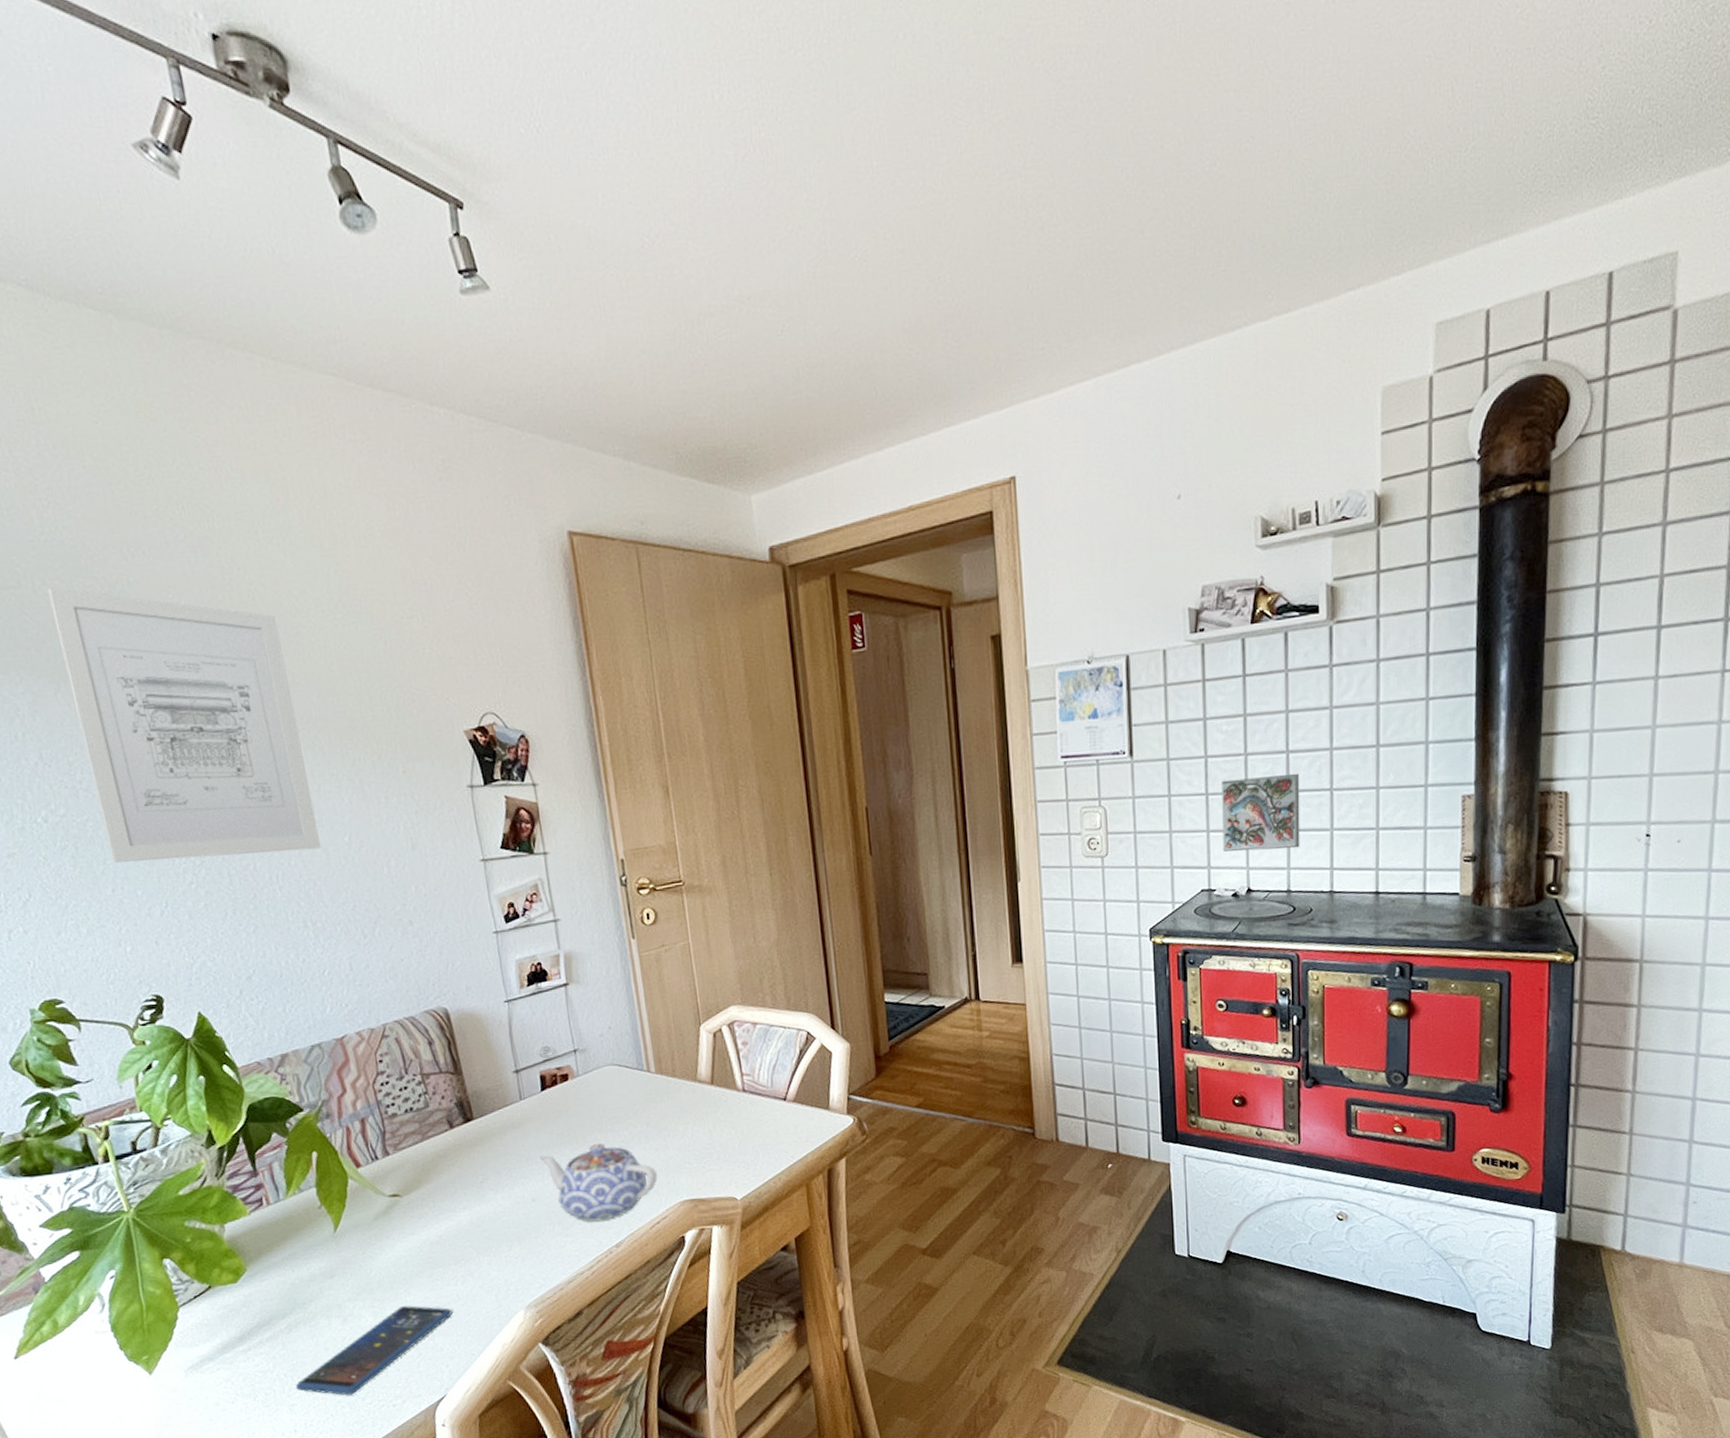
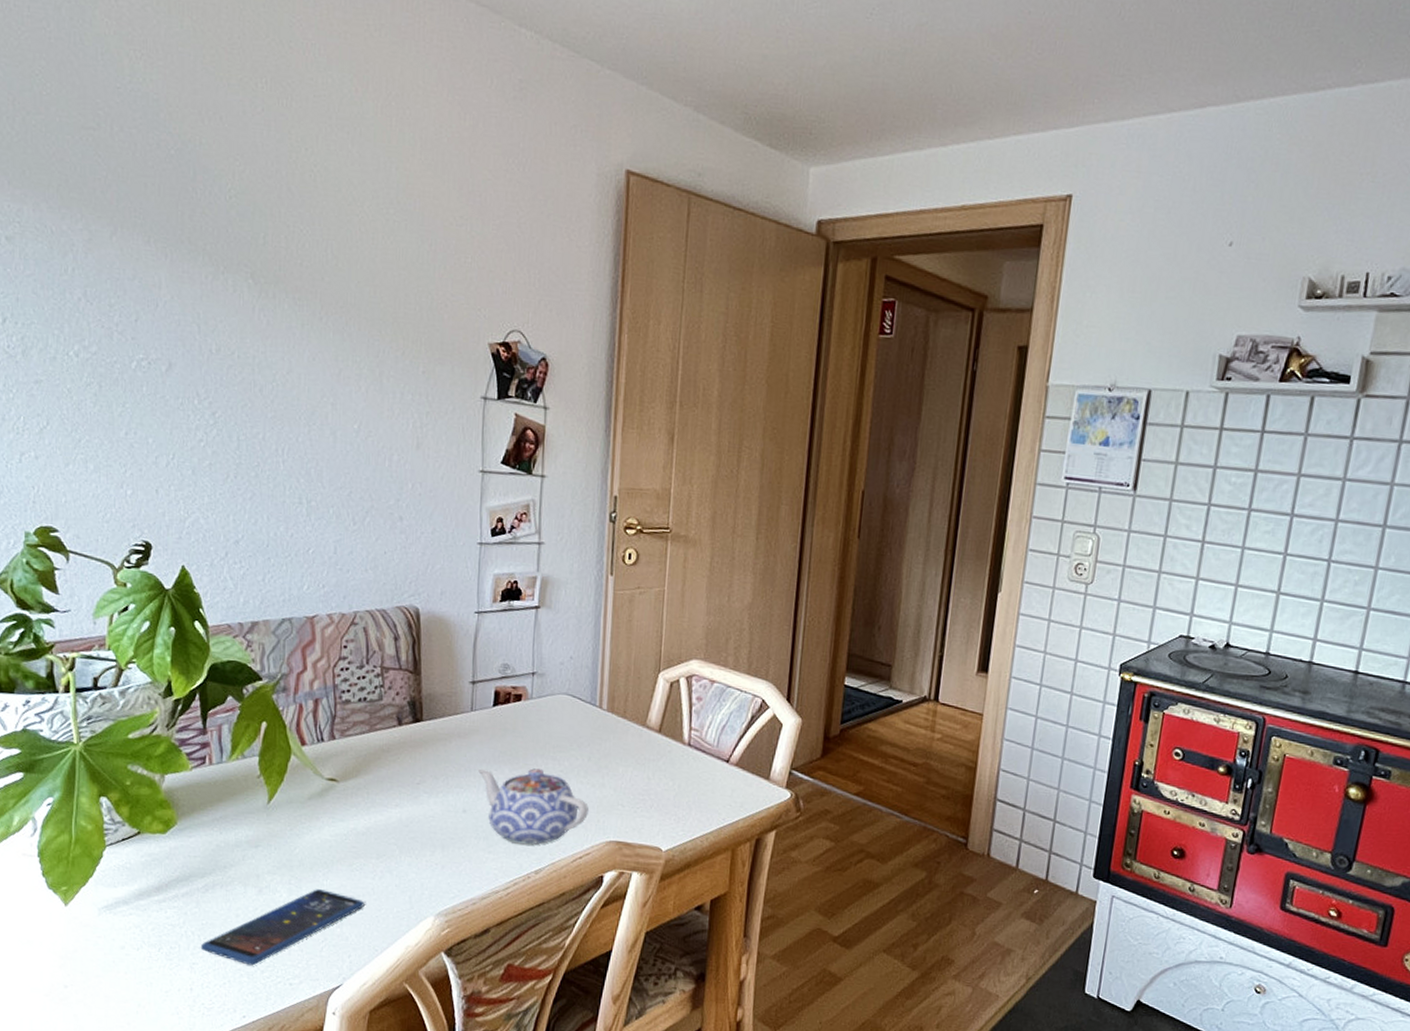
wall art: present [47,588,321,863] -> none [124,135,332,431]
decorative tile: present [1222,773,1300,852] -> none [1209,531,1300,613]

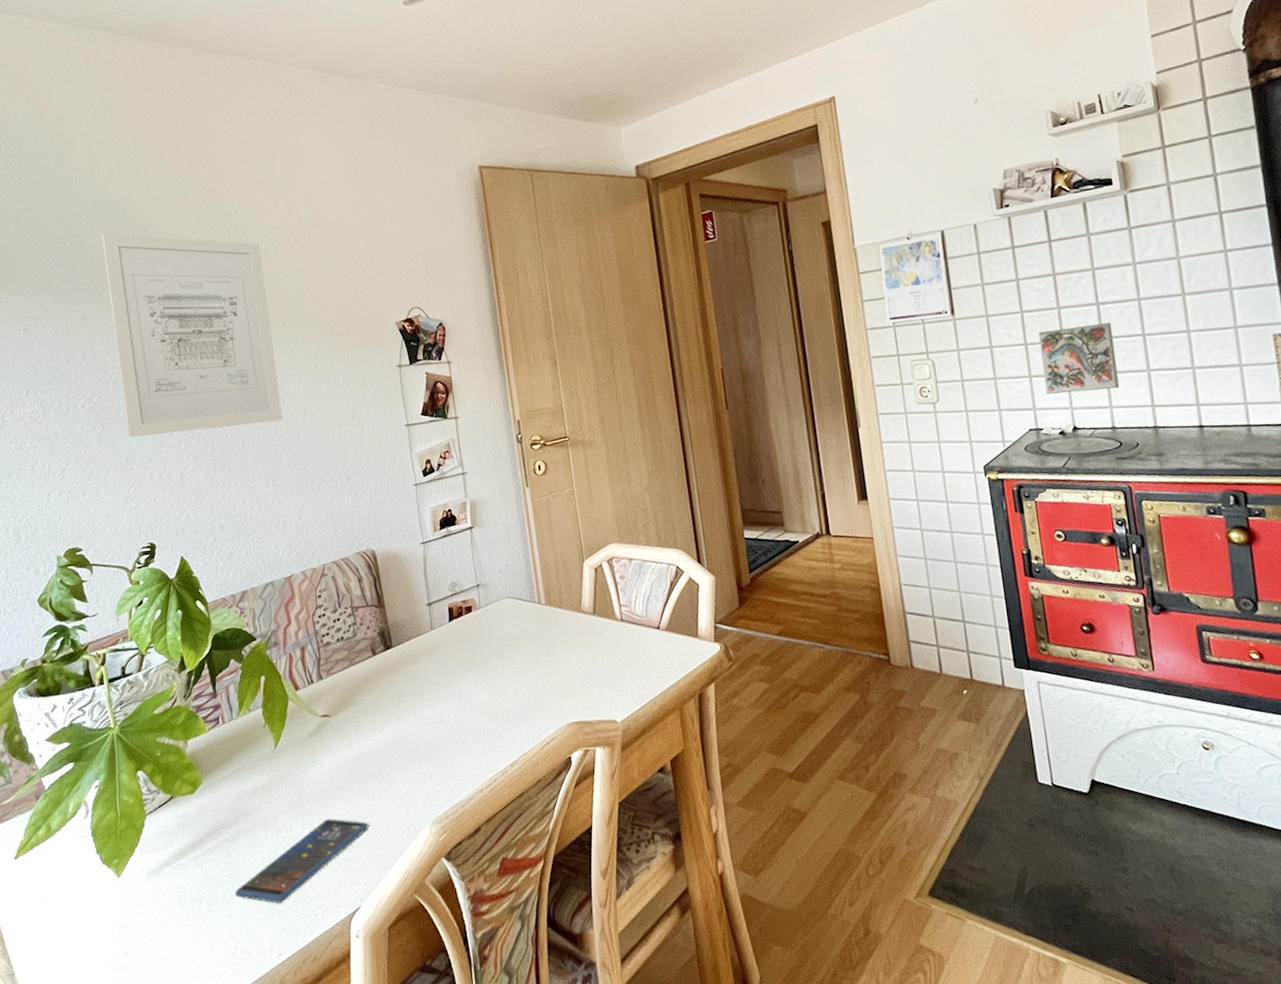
wall art: none [124,135,332,431] -> present [101,233,283,437]
teapot: present [478,768,588,845] -> none [446,669,547,742]
decorative tile: none [1209,531,1300,613] -> present [1038,322,1120,394]

